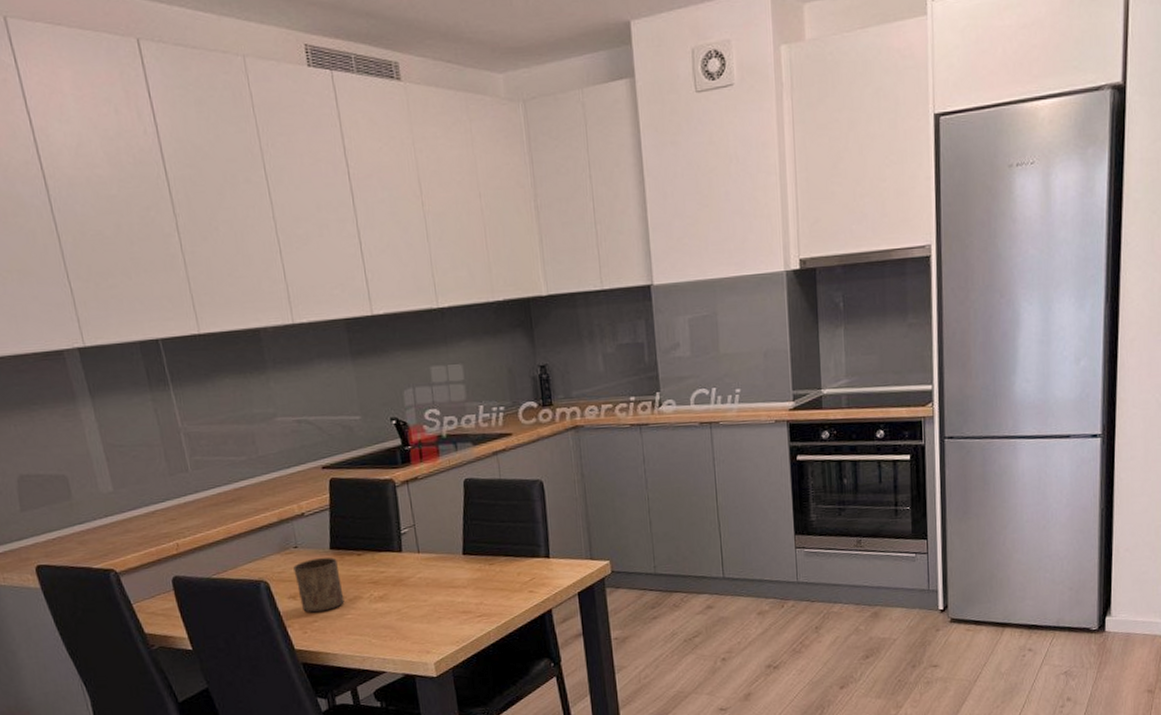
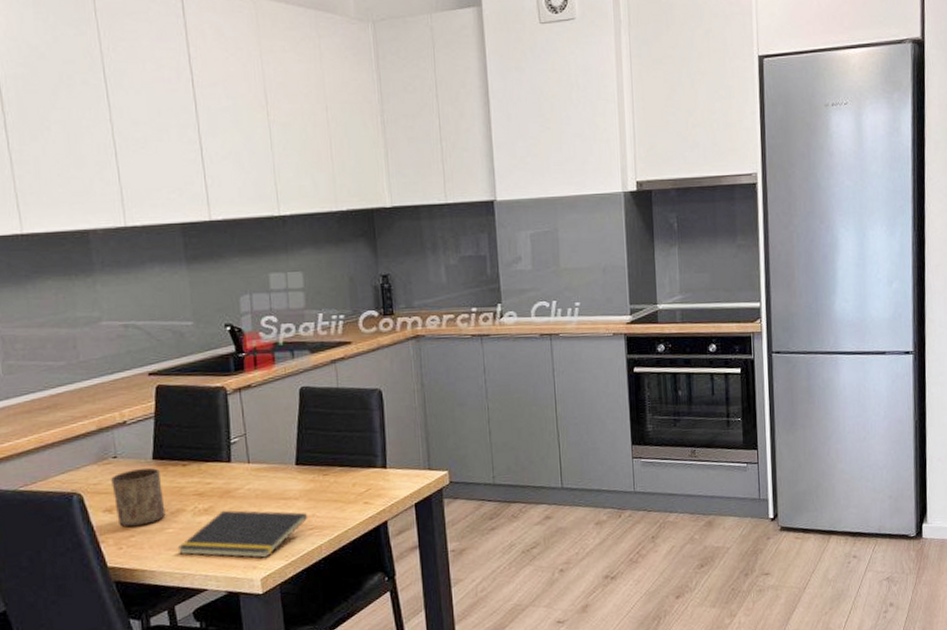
notepad: none [356,597,477,643] -> present [177,510,308,558]

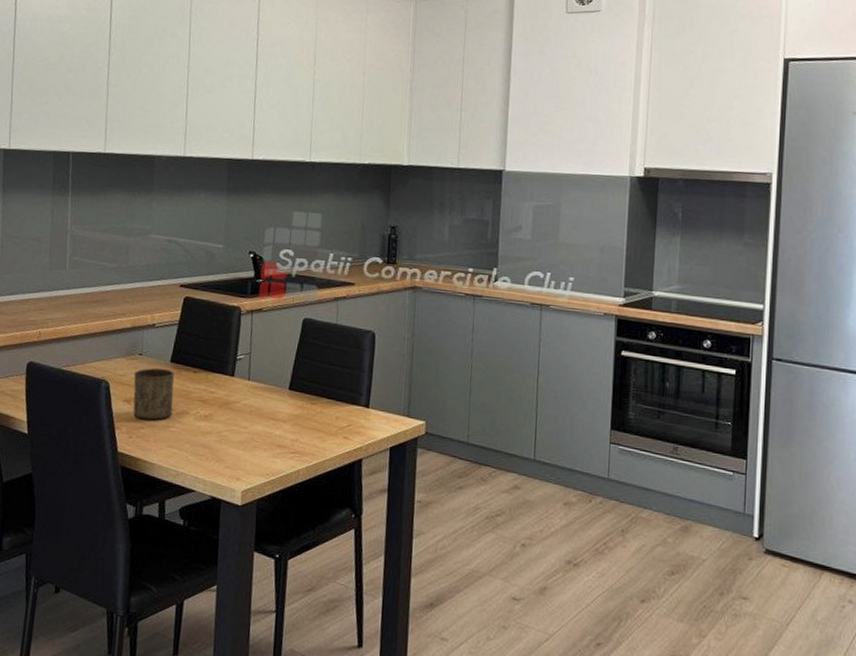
notepad: present [177,510,308,558] -> none [176,419,292,472]

